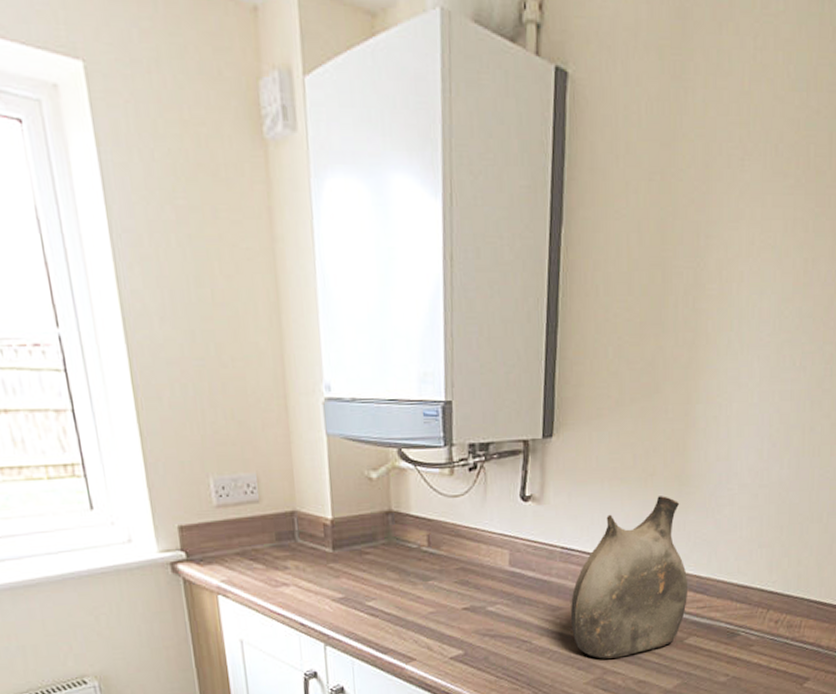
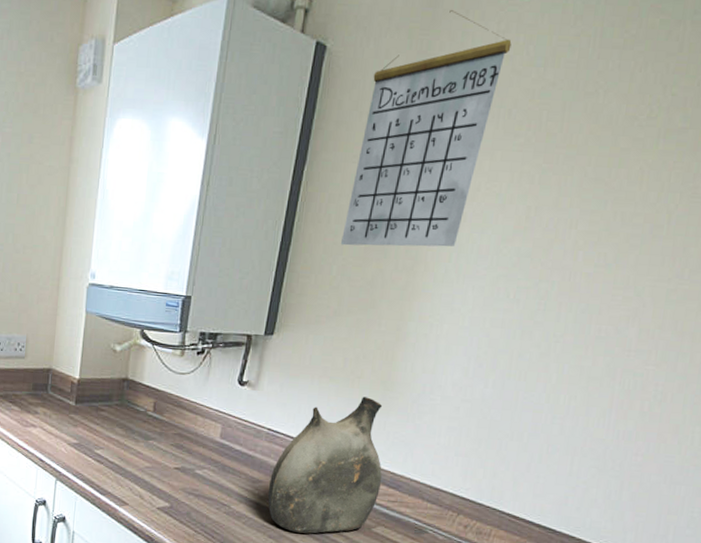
calendar: none [613,23,771,322] -> present [340,10,512,247]

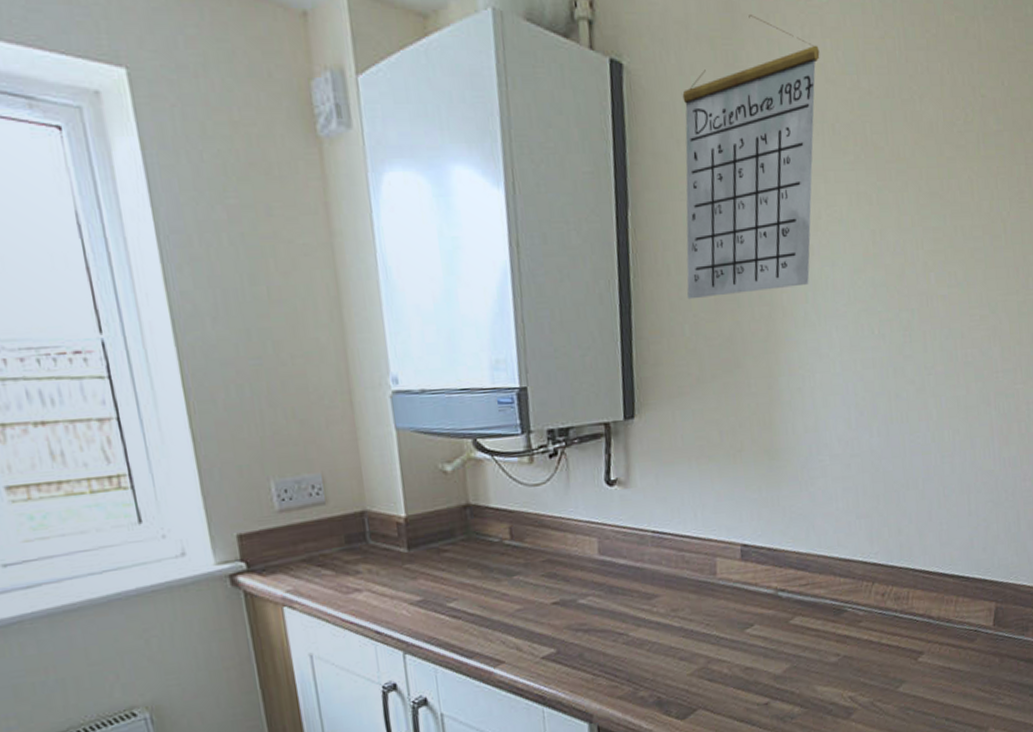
ceramic jug: present [268,396,383,534] -> none [667,471,789,647]

